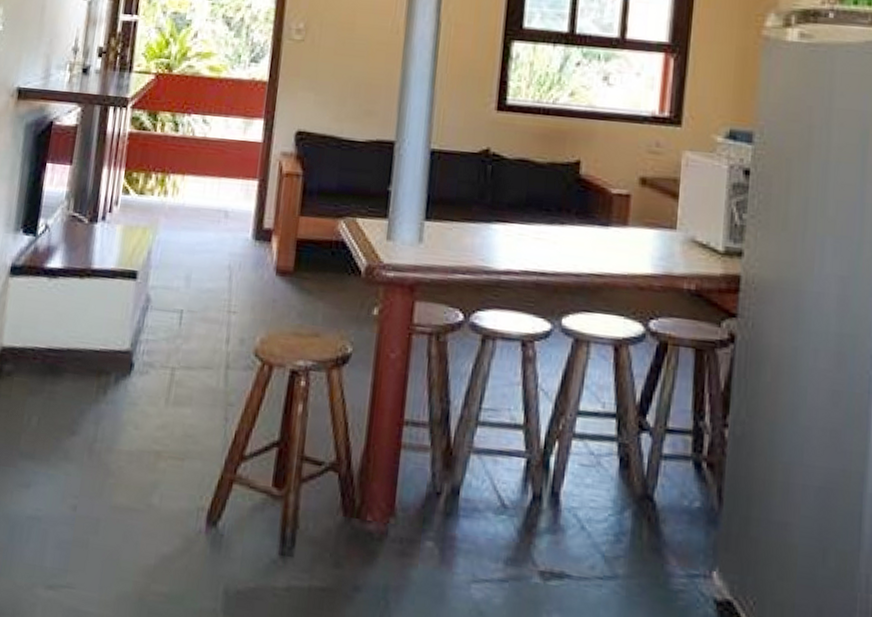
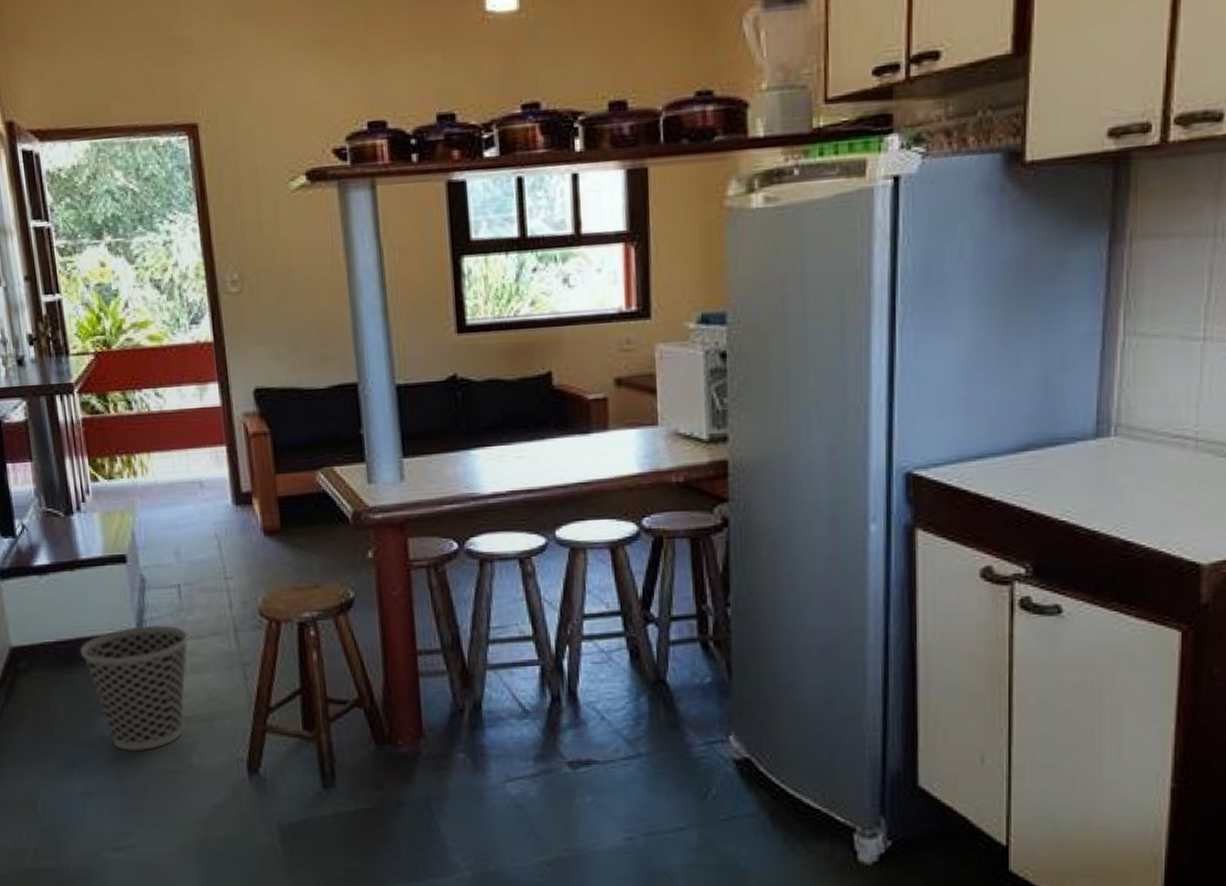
wastebasket: none [68,345,179,481] -> present [80,624,189,752]

